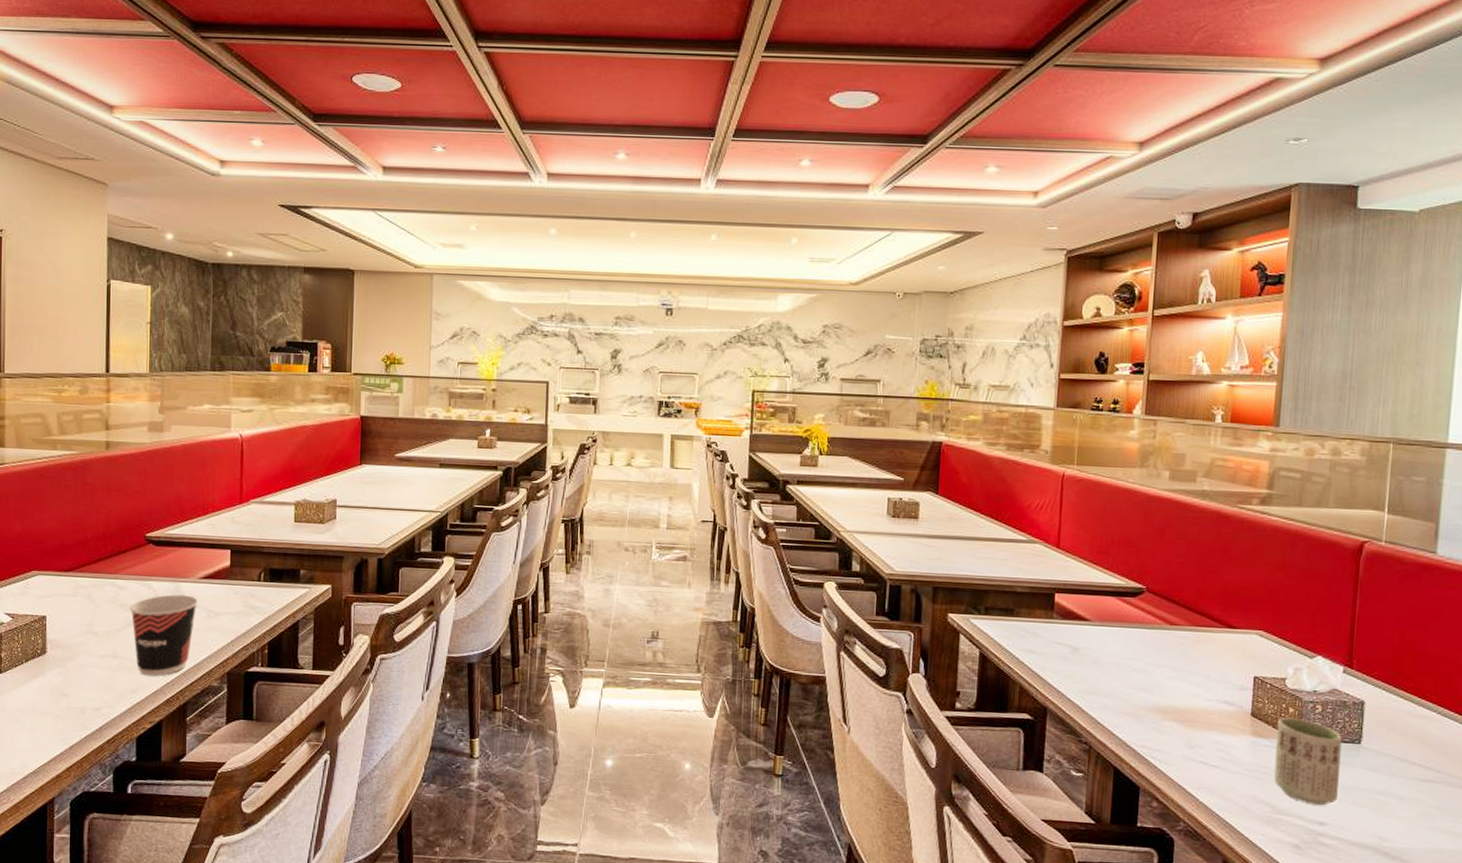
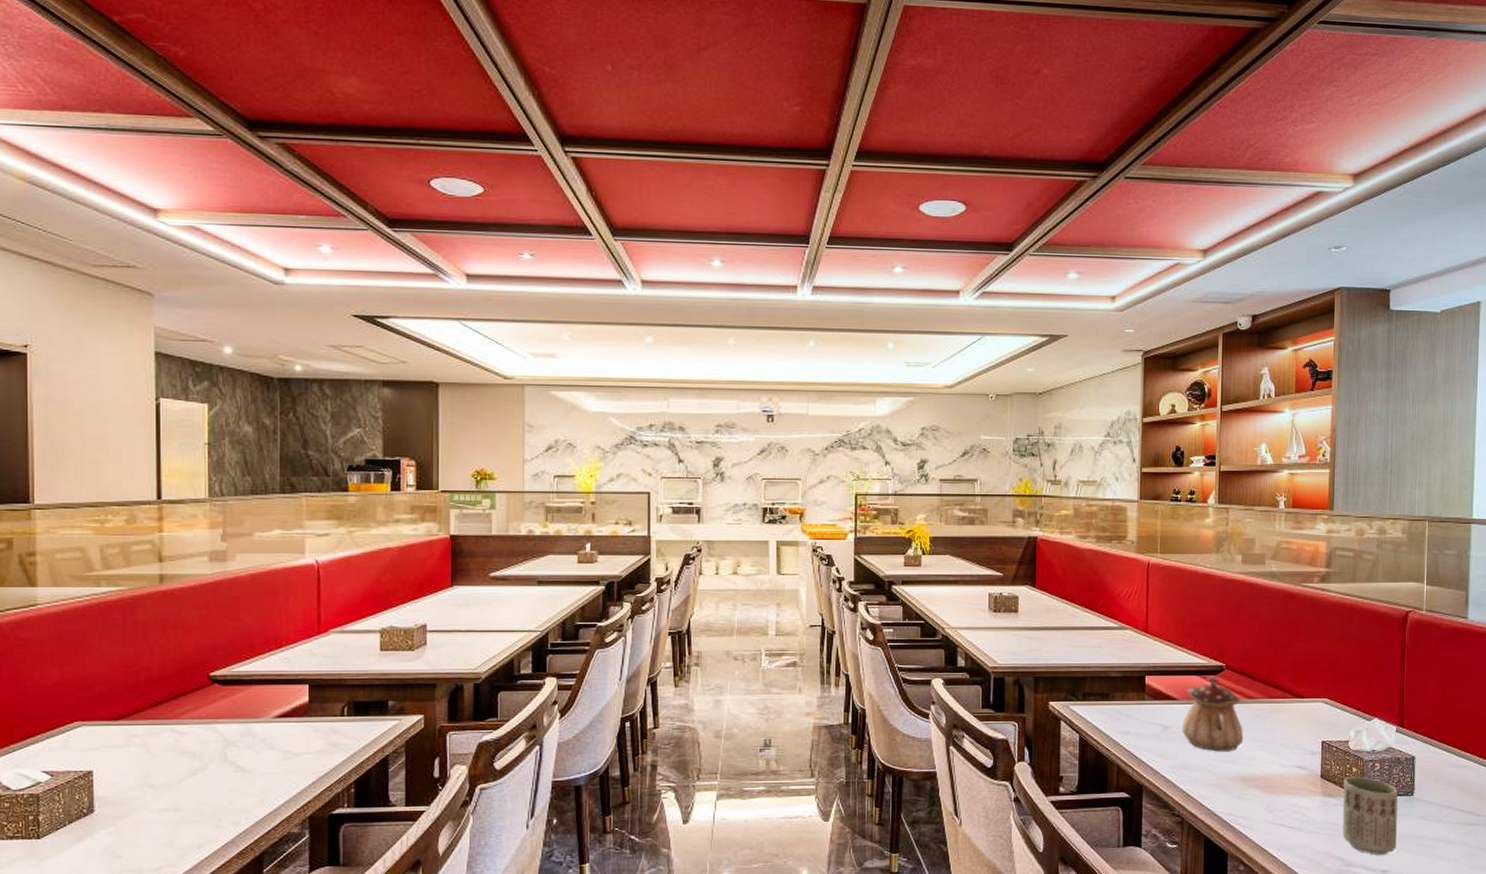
cup: present [129,594,198,677] -> none [192,737,272,828]
teapot: none [1094,599,1164,680] -> present [1182,677,1244,752]

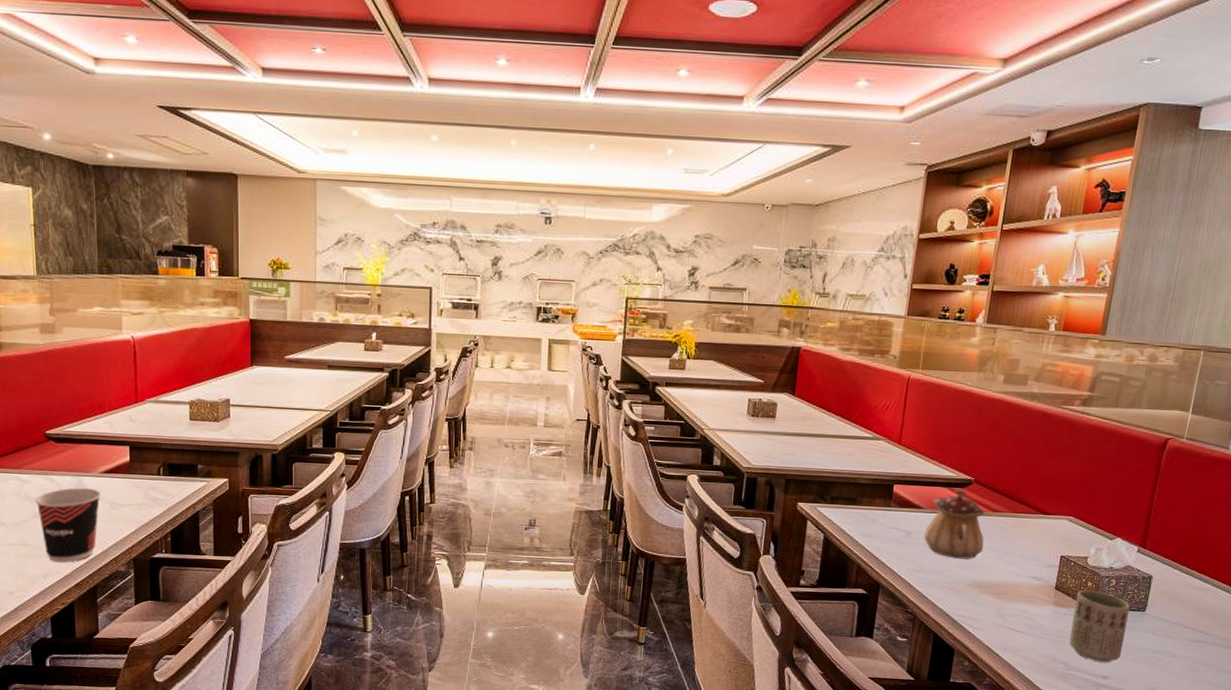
cup: none [192,737,272,828] -> present [34,488,101,563]

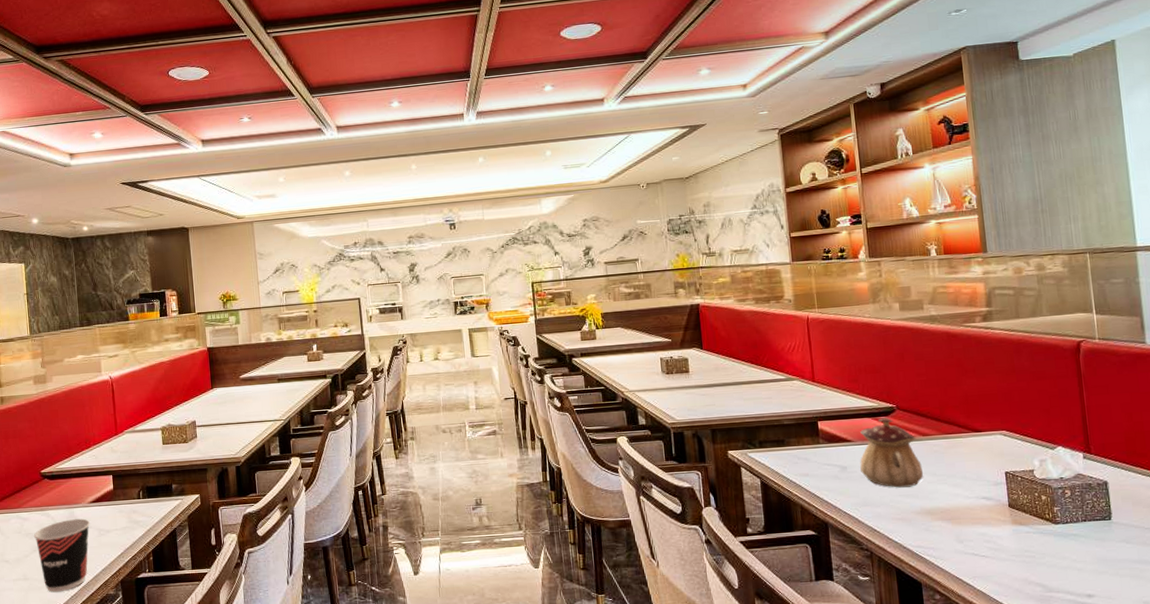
cup: present [1069,590,1130,663] -> none [1033,503,1100,580]

